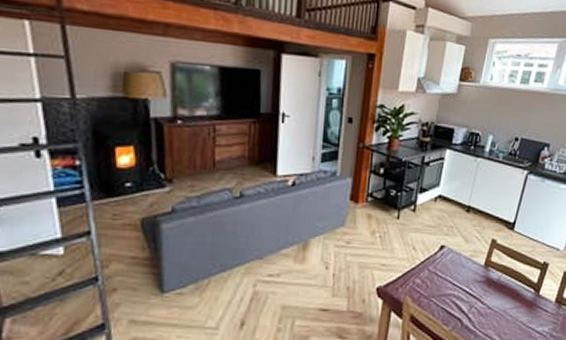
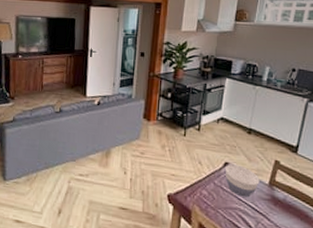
bowl: none [440,247,476,282] -> present [224,164,260,198]

